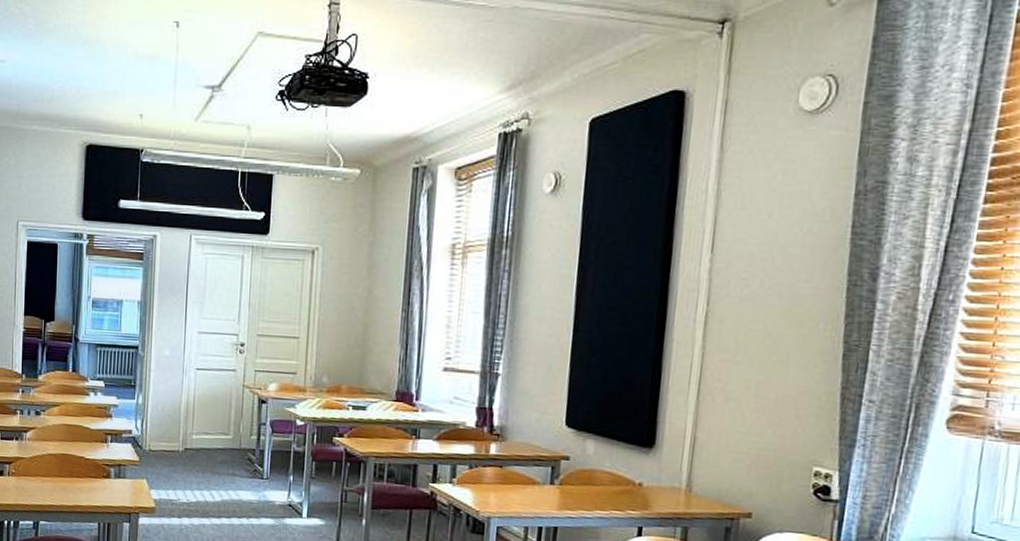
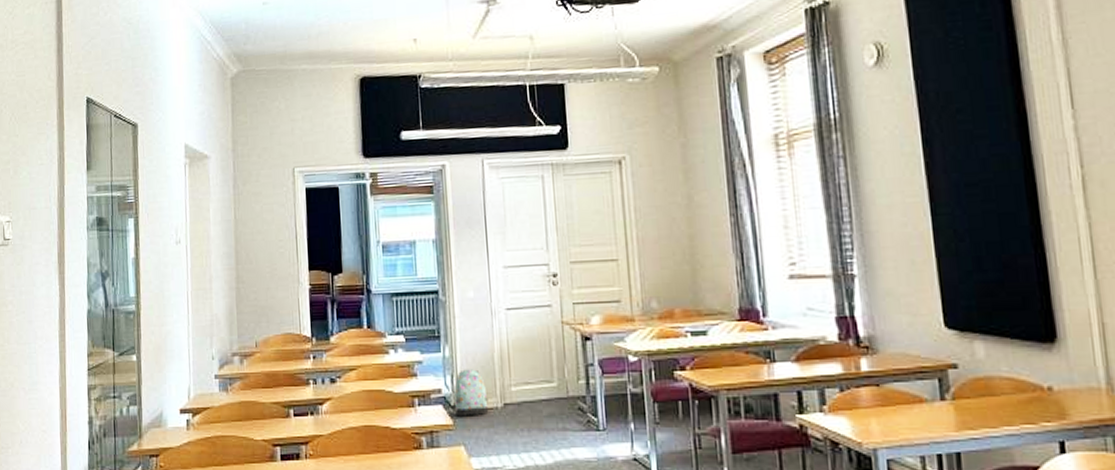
backpack: none [140,416,171,456] -> present [452,369,489,416]

